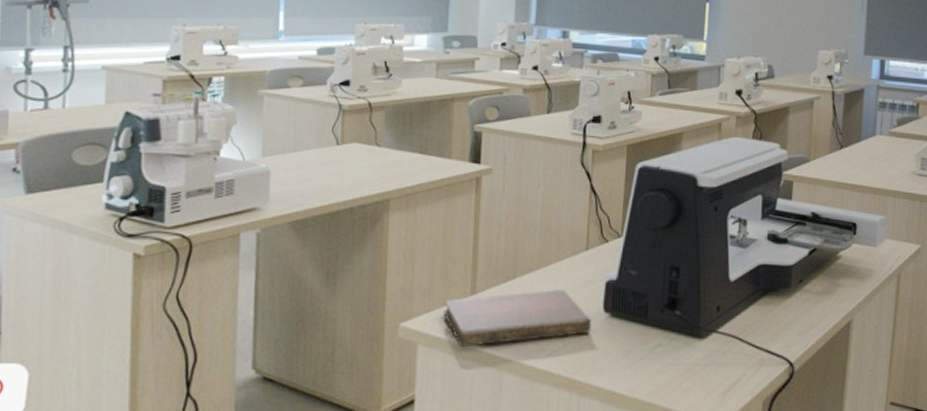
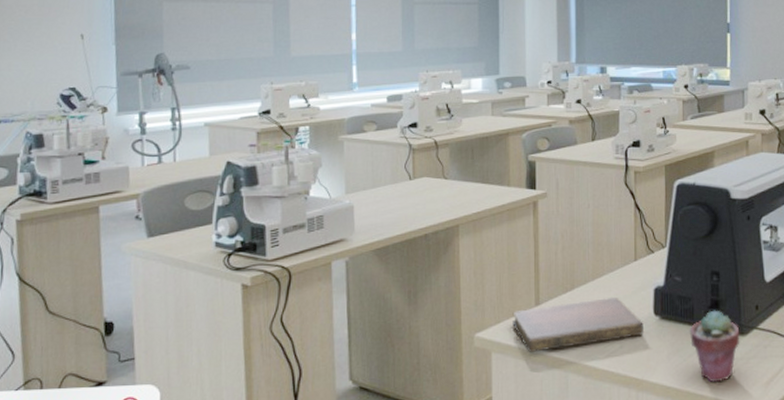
potted succulent: none [641,309,698,389] -> present [689,310,740,382]

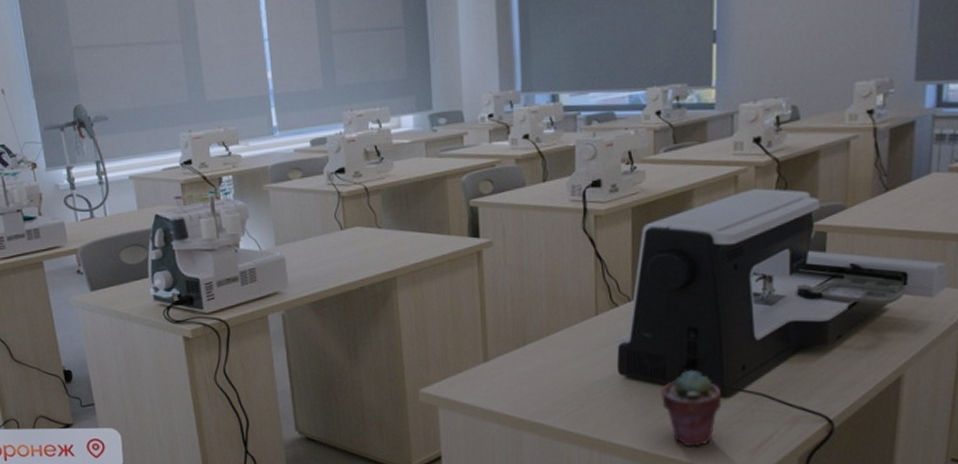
notebook: present [512,296,644,352] -> none [459,353,607,409]

